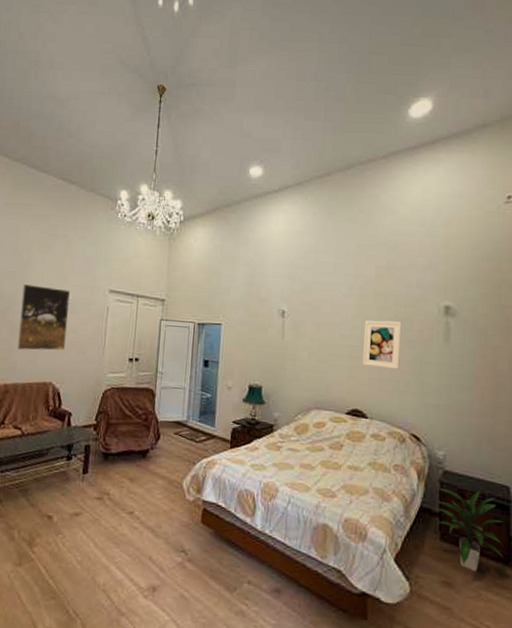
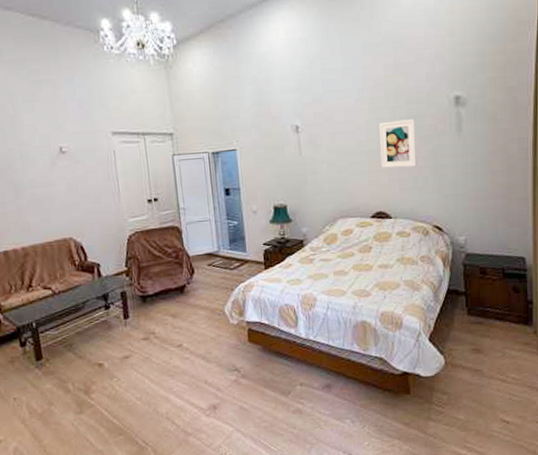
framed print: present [17,283,71,351] -> none [16,139,78,210]
indoor plant: present [436,488,504,572] -> none [462,266,523,336]

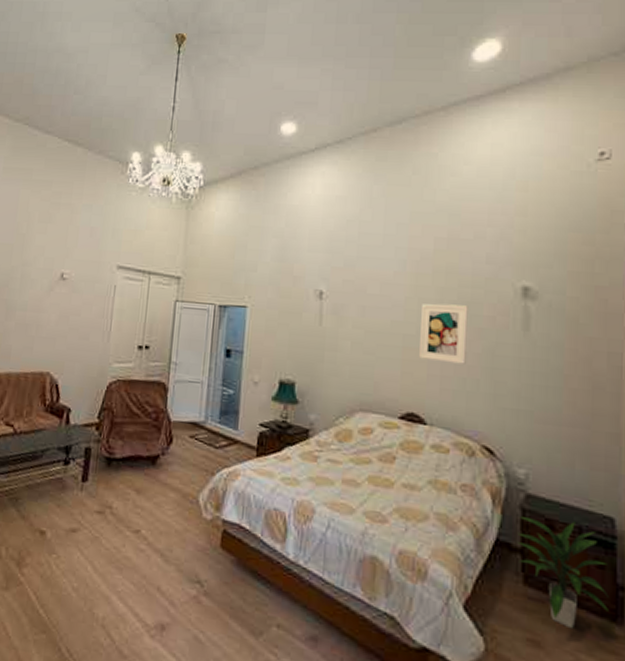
indoor plant: none [462,266,523,336] -> present [517,517,609,630]

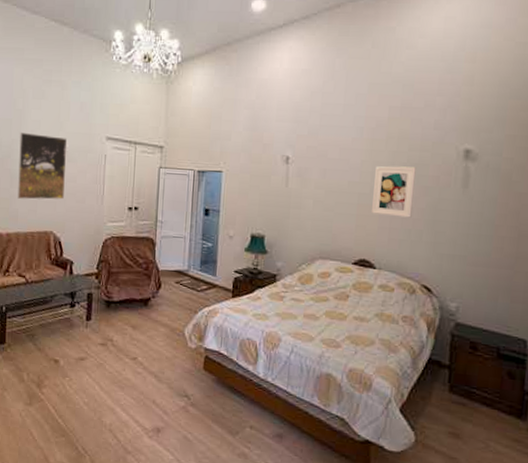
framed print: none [12,258,74,336] -> present [18,132,68,200]
indoor plant: present [517,517,609,630] -> none [446,341,517,425]

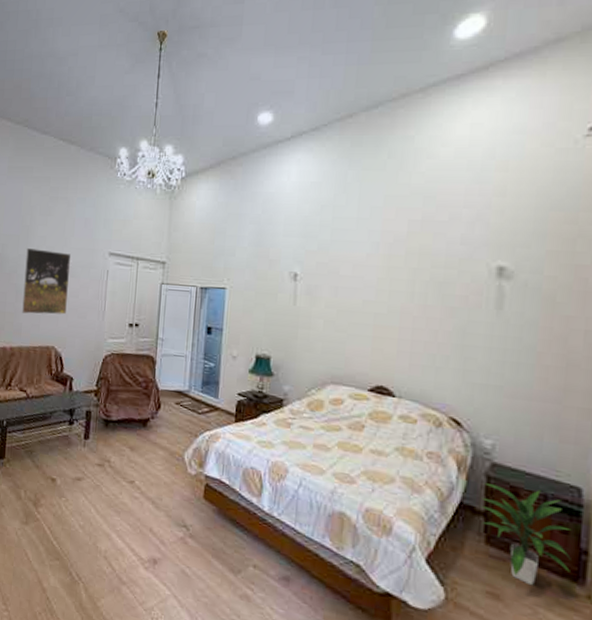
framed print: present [372,166,416,218] -> none [390,284,441,342]
indoor plant: none [446,341,517,425] -> present [481,483,571,586]

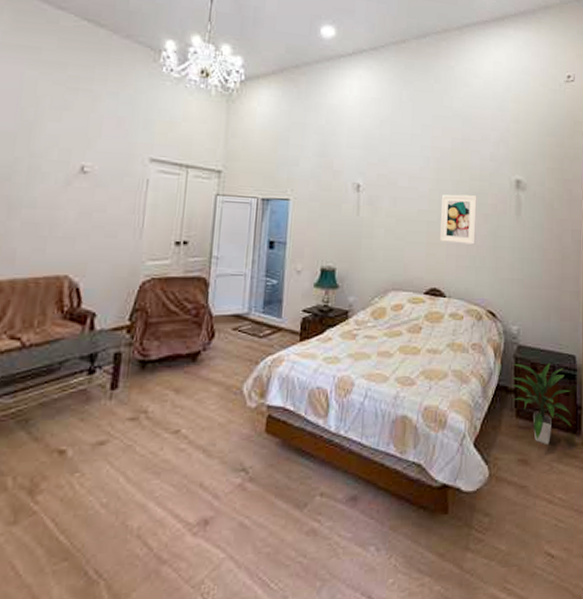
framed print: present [22,247,71,315] -> none [17,148,97,235]
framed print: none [390,284,441,342] -> present [440,194,477,245]

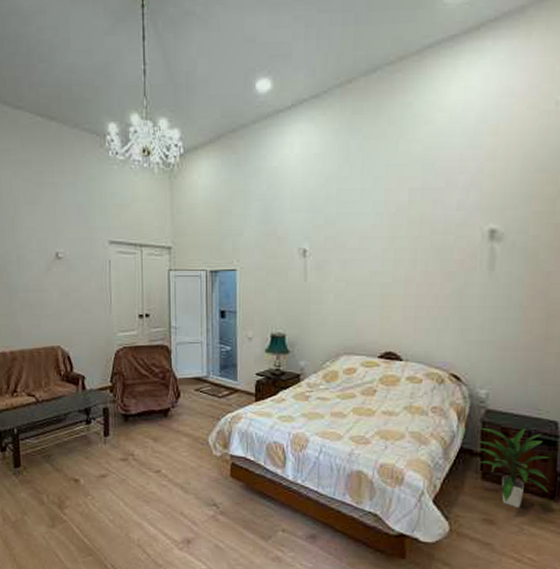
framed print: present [440,194,477,245] -> none [396,252,440,305]

